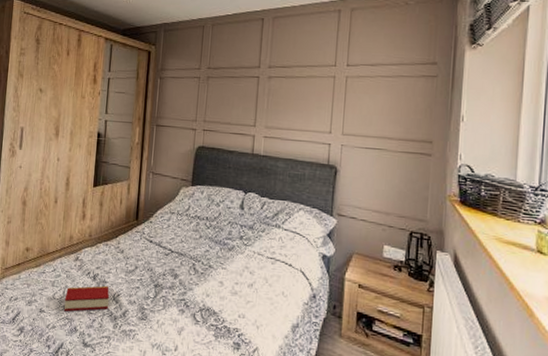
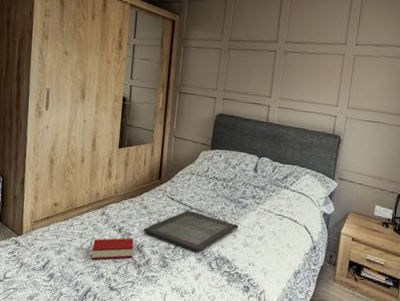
serving tray: none [120,254,225,302] -> present [143,211,239,252]

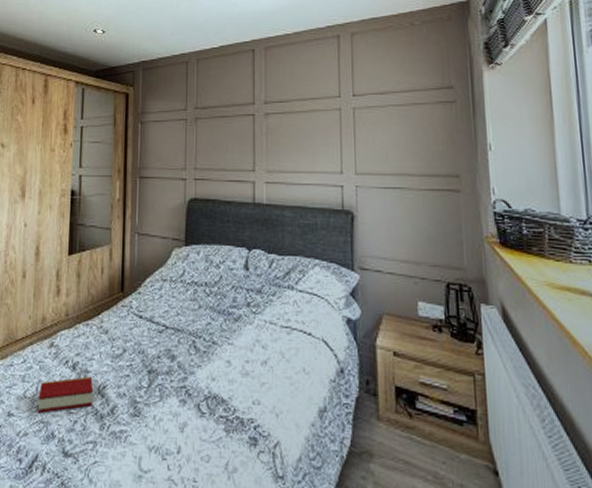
serving tray: present [143,211,239,252] -> none [105,332,232,390]

